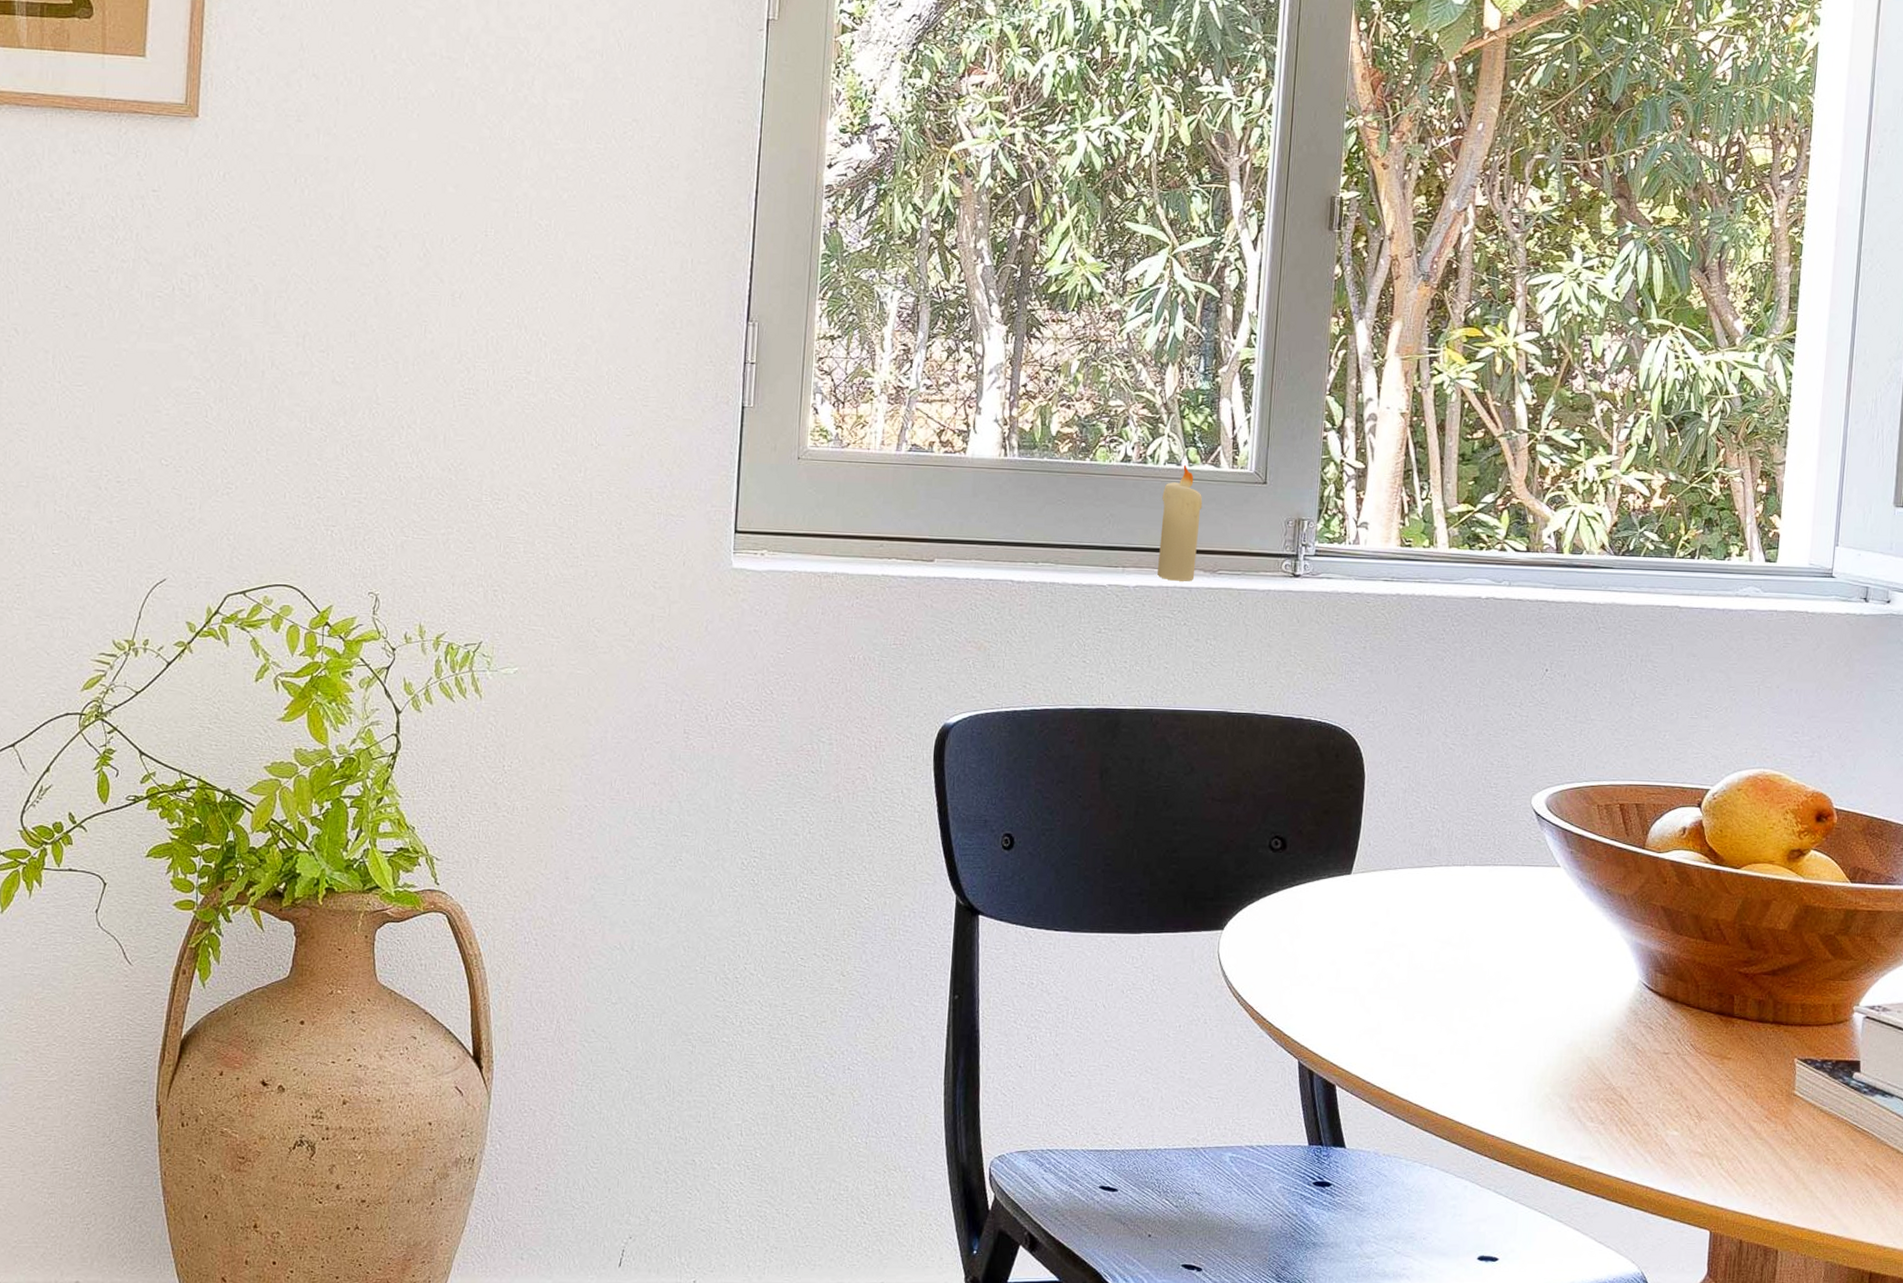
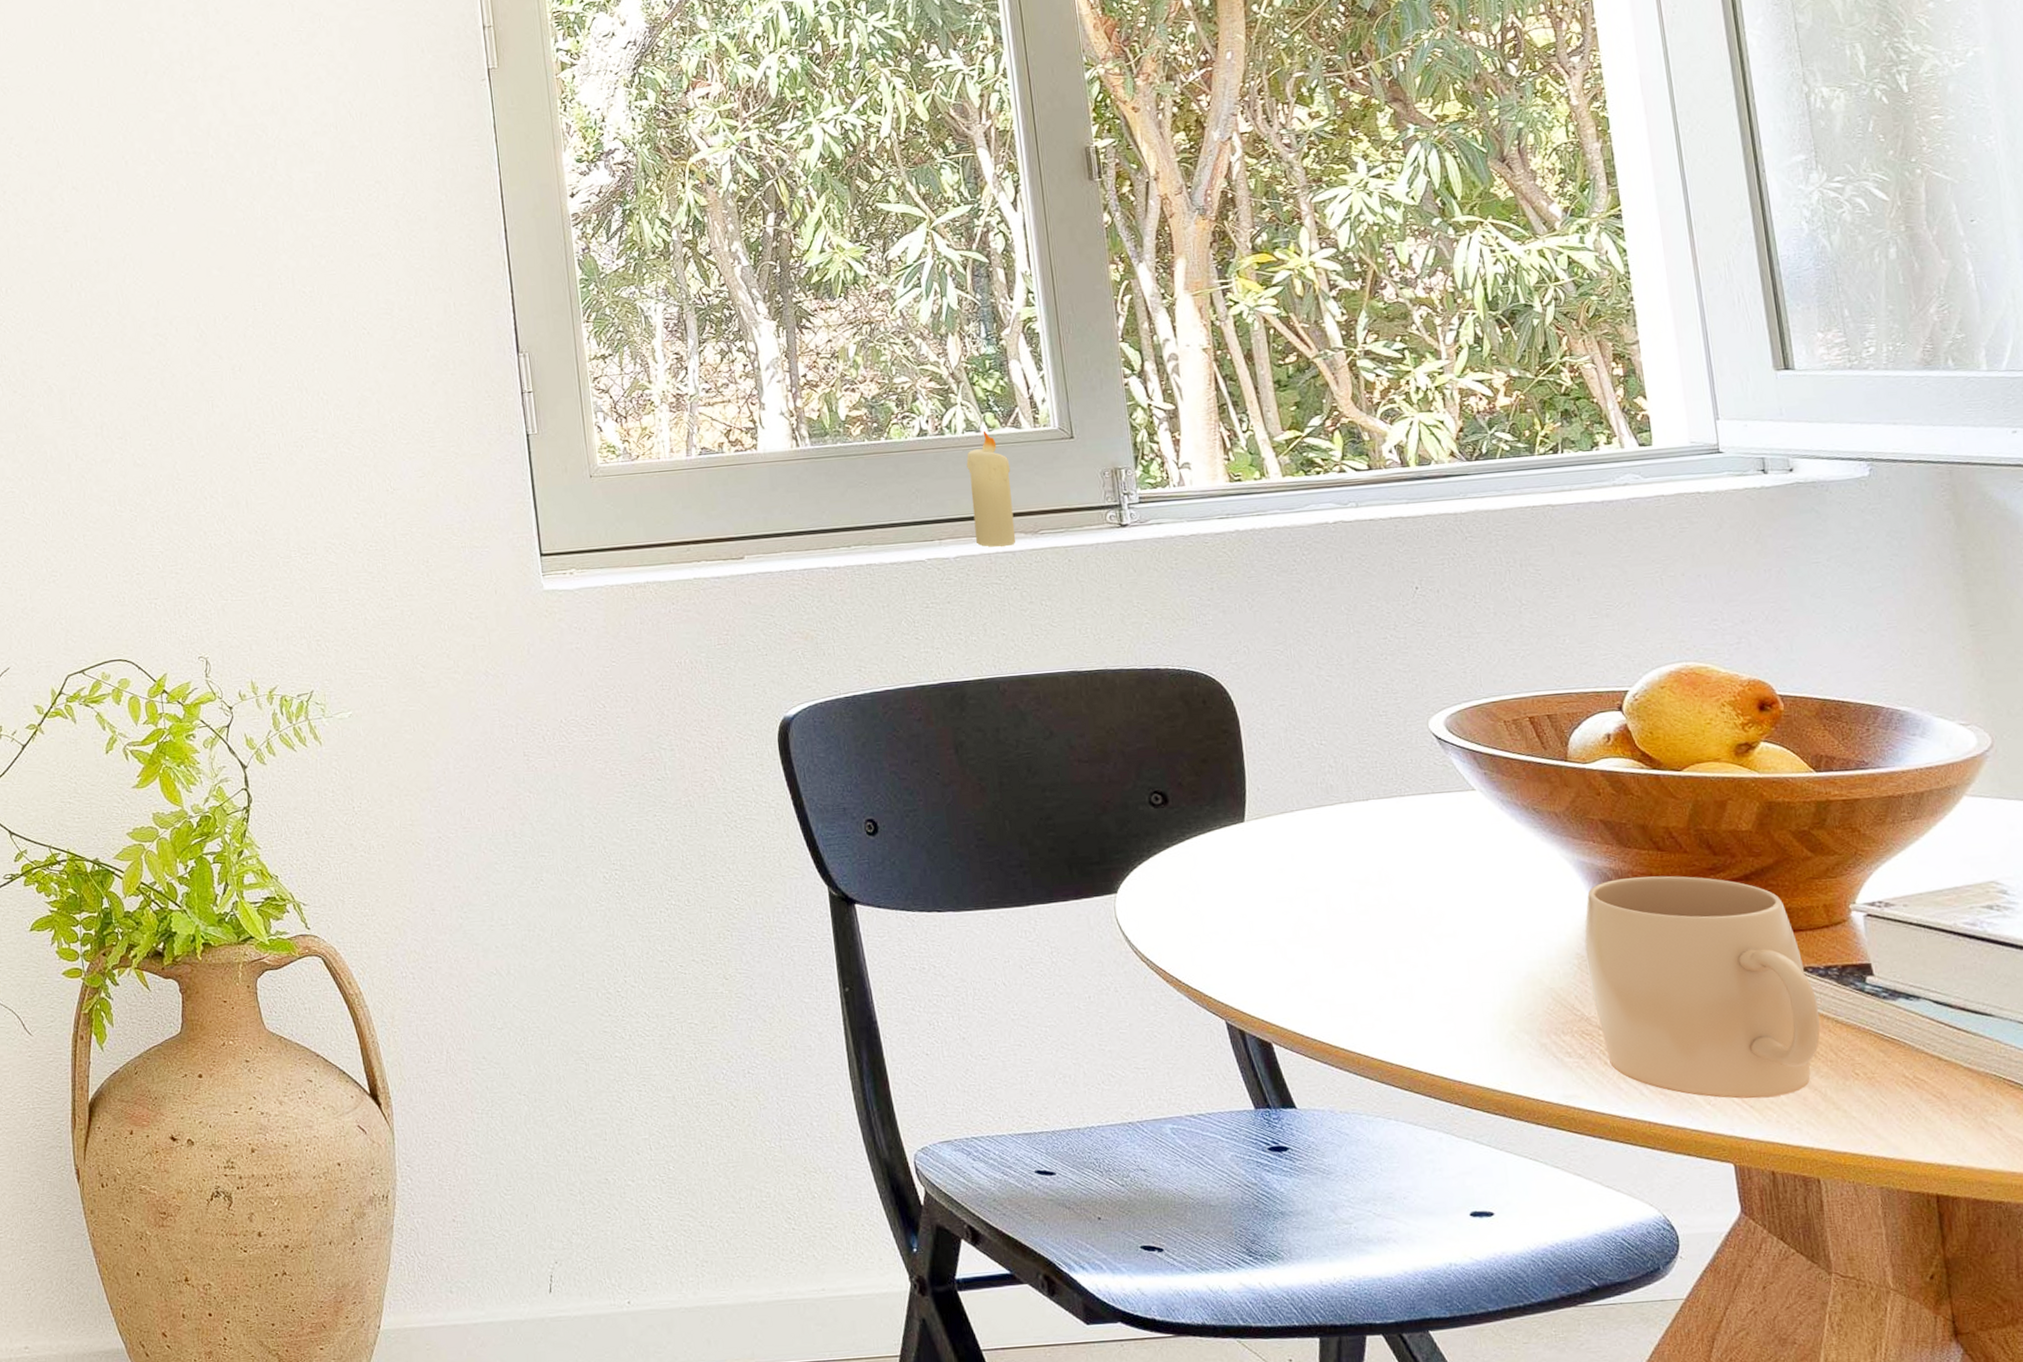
mug: none [1622,962,1809,1174] -> present [1584,875,1821,1099]

